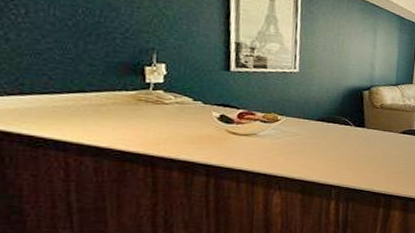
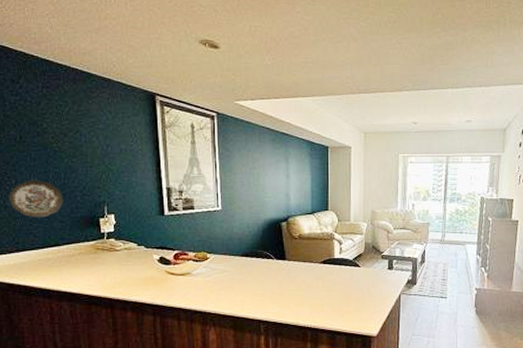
decorative plate: none [13,11,97,58] -> present [8,179,64,217]

